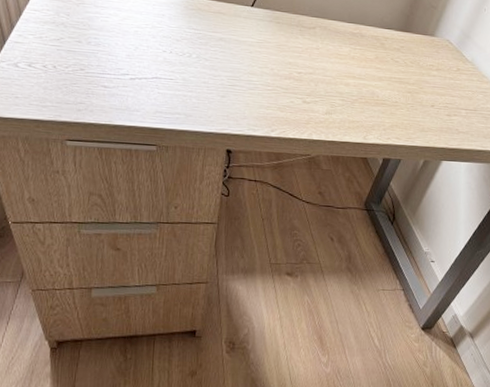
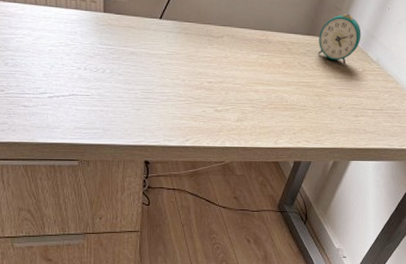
alarm clock: none [411,12,457,63] -> present [317,13,361,65]

